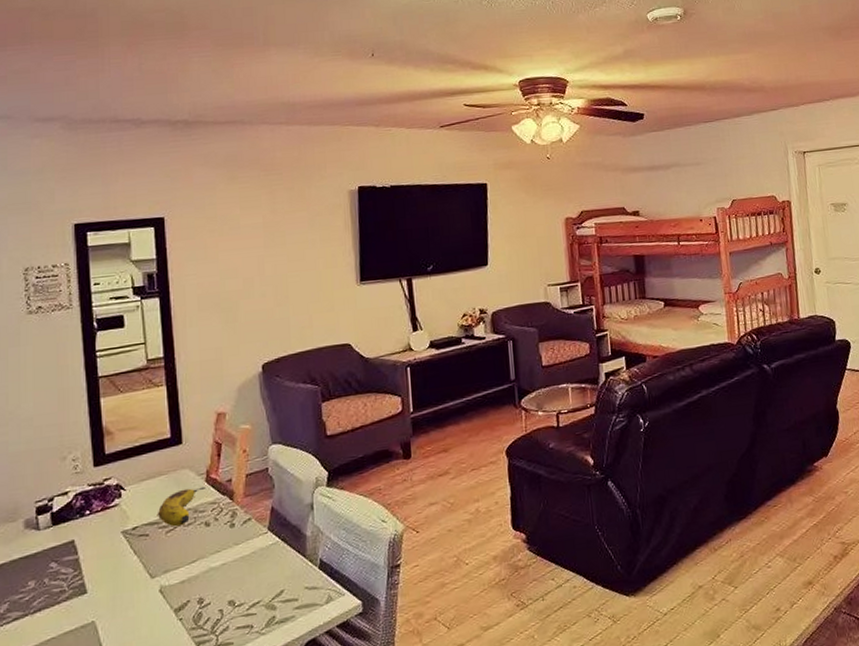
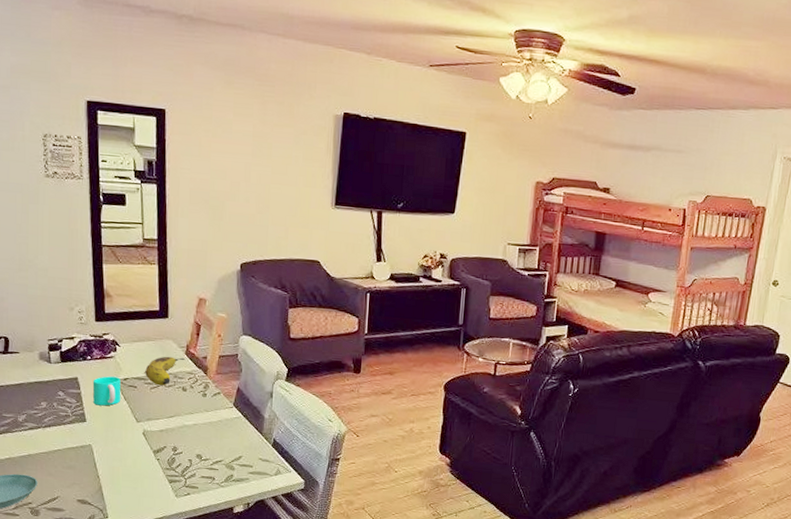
cup: none [93,528,130,569] -> present [92,376,121,406]

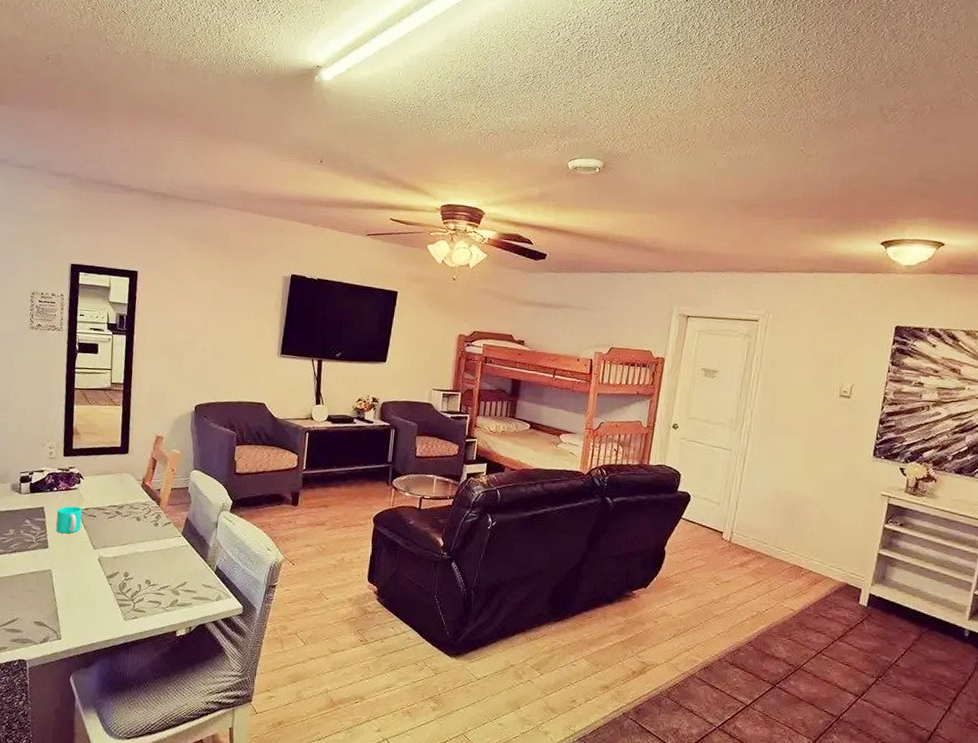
fruit: present [145,356,185,386] -> none [104,488,141,516]

